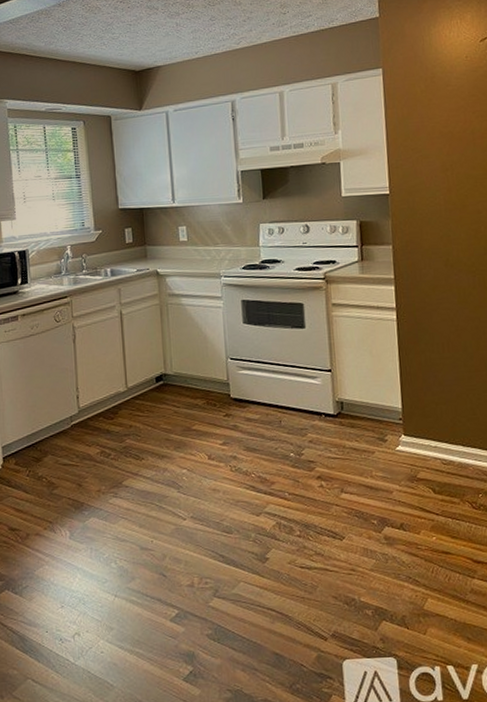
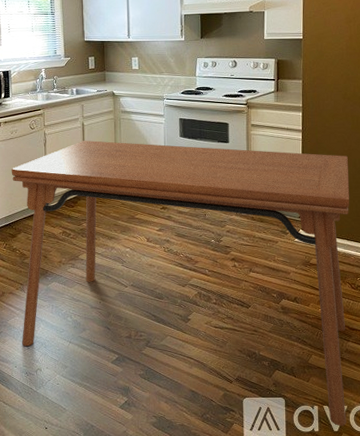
dining table: none [32,333,479,692] -> present [11,141,350,426]

